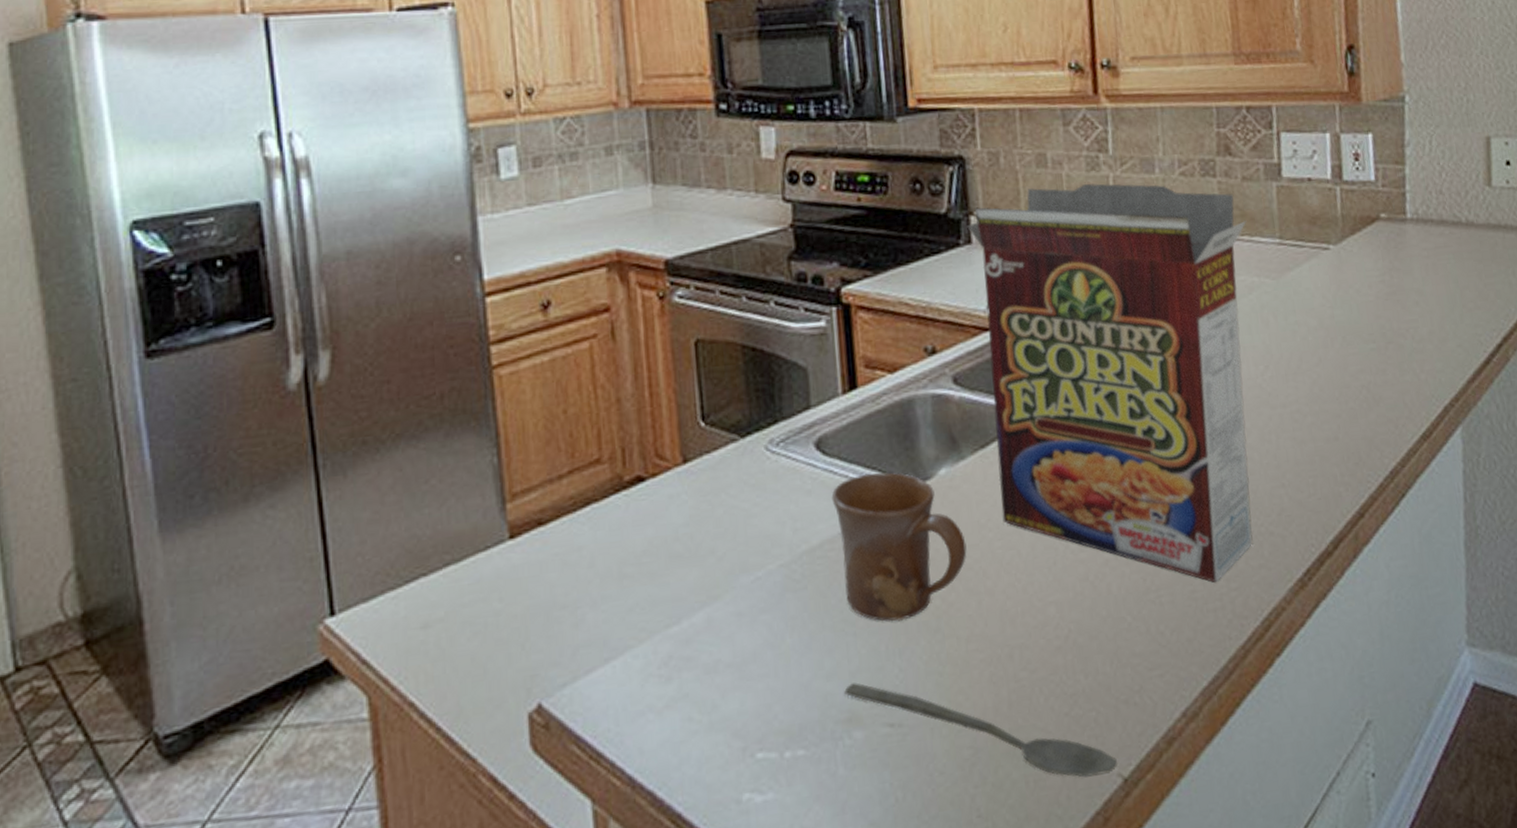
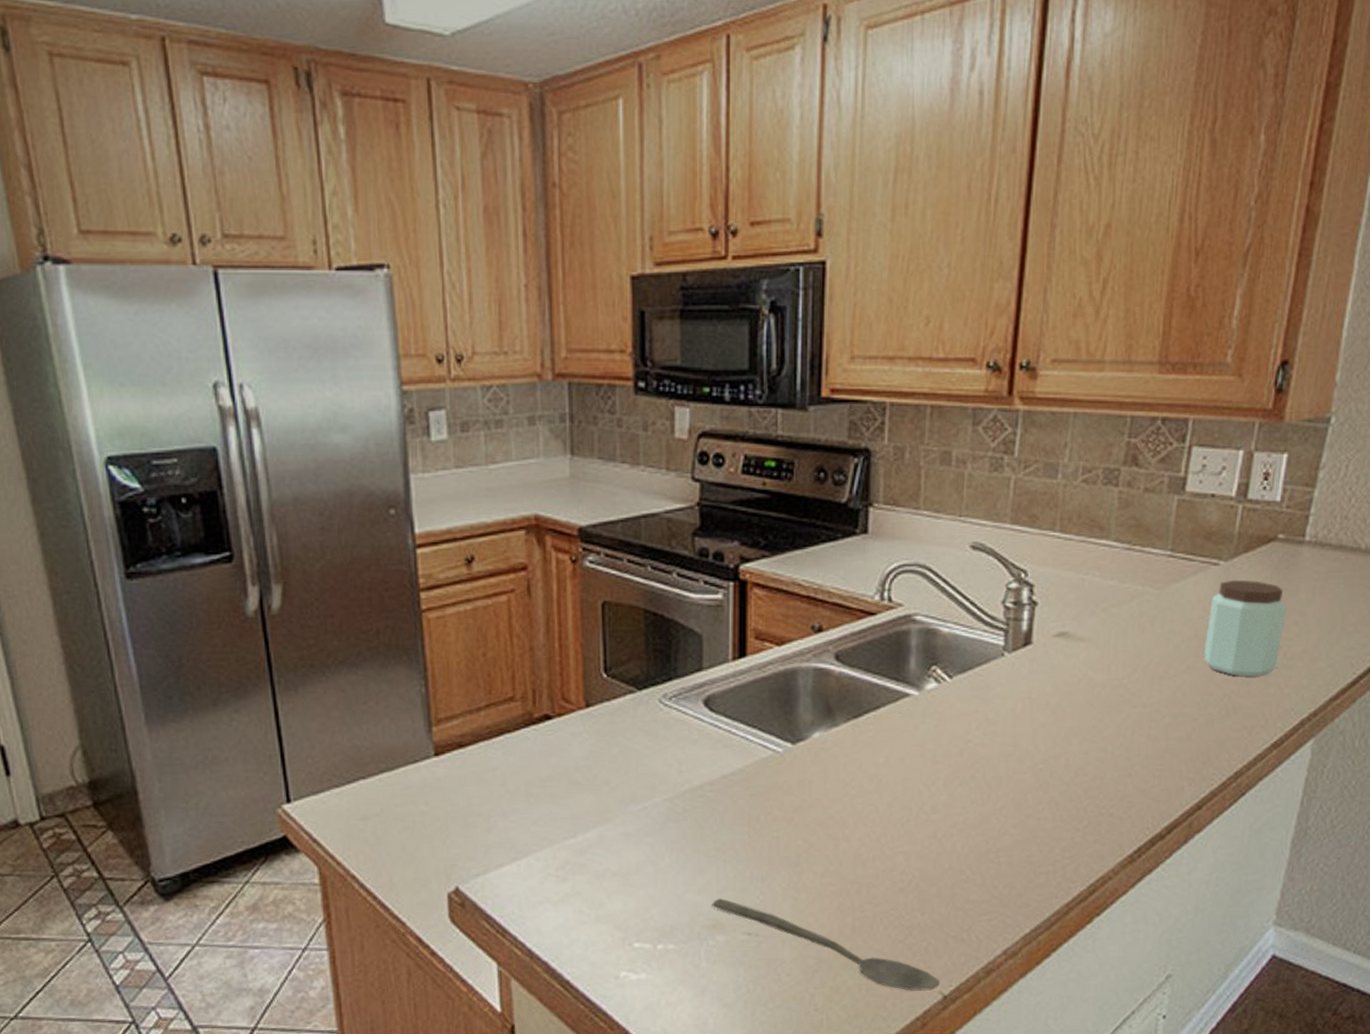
mug: present [831,472,967,622] -> none [714,730,831,854]
cereal box: present [967,183,1253,582] -> none [865,483,1141,850]
peanut butter: none [1329,262,1408,365] -> present [1203,579,1287,677]

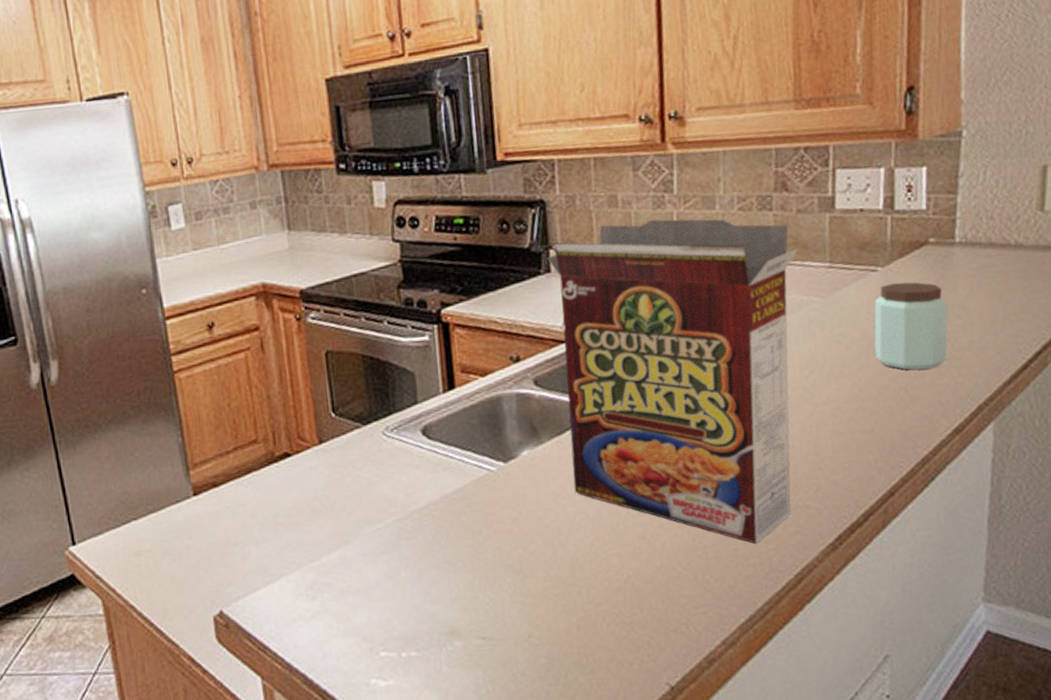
spoon: present [712,898,941,991] -> none [447,607,667,684]
cereal box: none [865,483,1141,850] -> present [547,219,800,544]

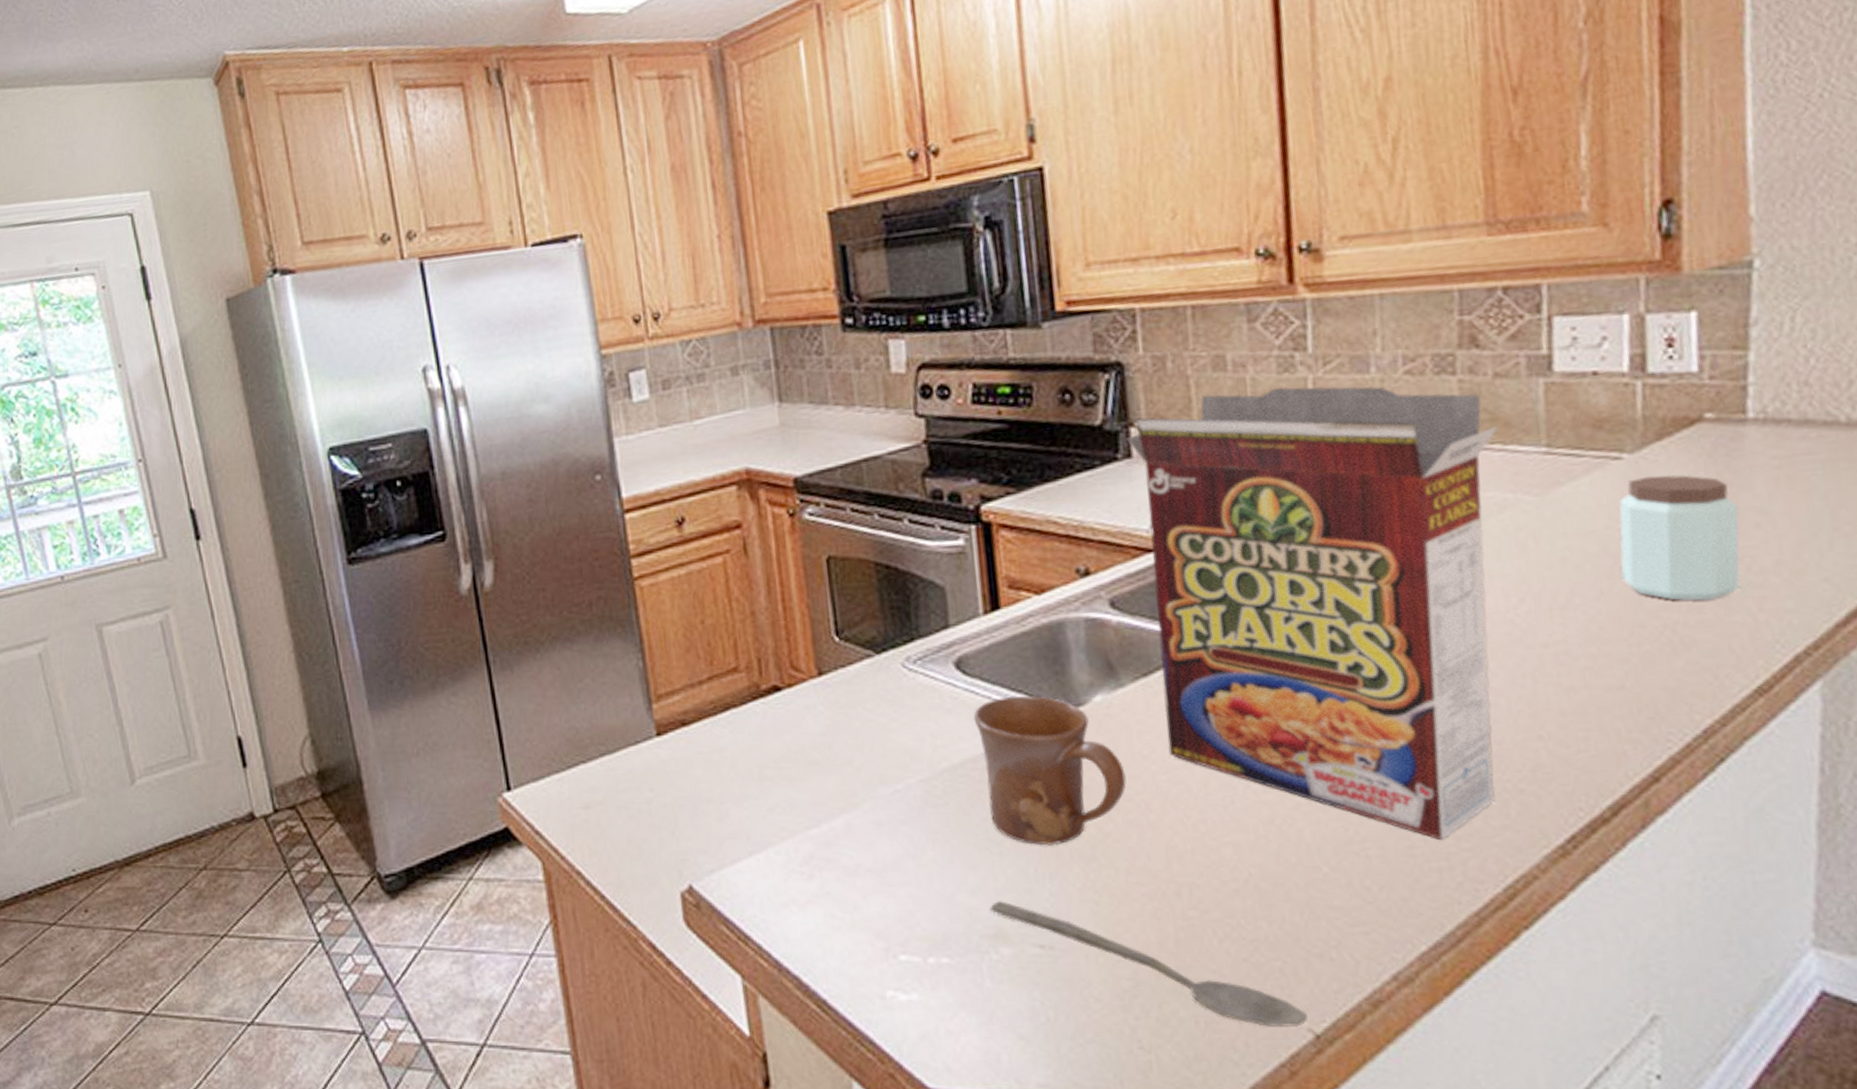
mug: none [435,453,545,564] -> present [973,695,1127,846]
spoon: none [447,607,667,684] -> present [990,901,1309,1027]

